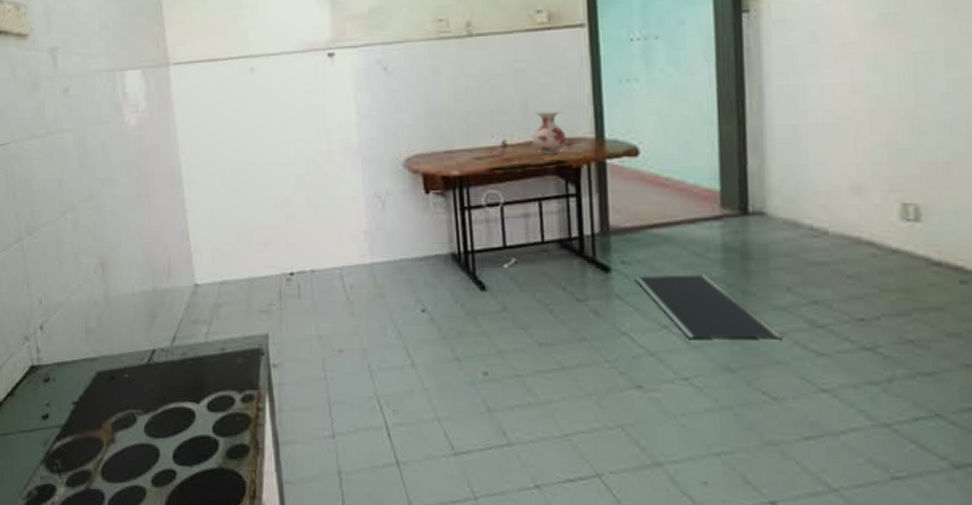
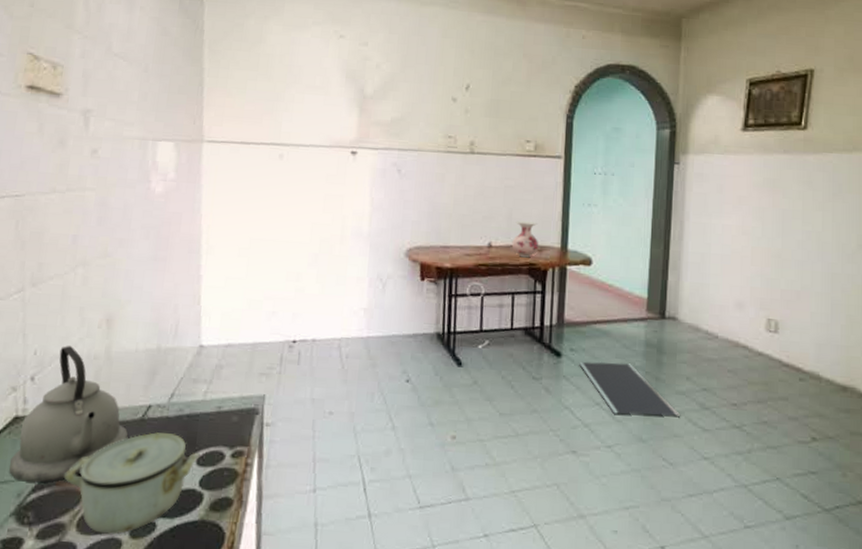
kettle: none [33,293,137,431] -> present [9,346,129,483]
cooking pot: none [84,378,210,482] -> present [64,432,200,534]

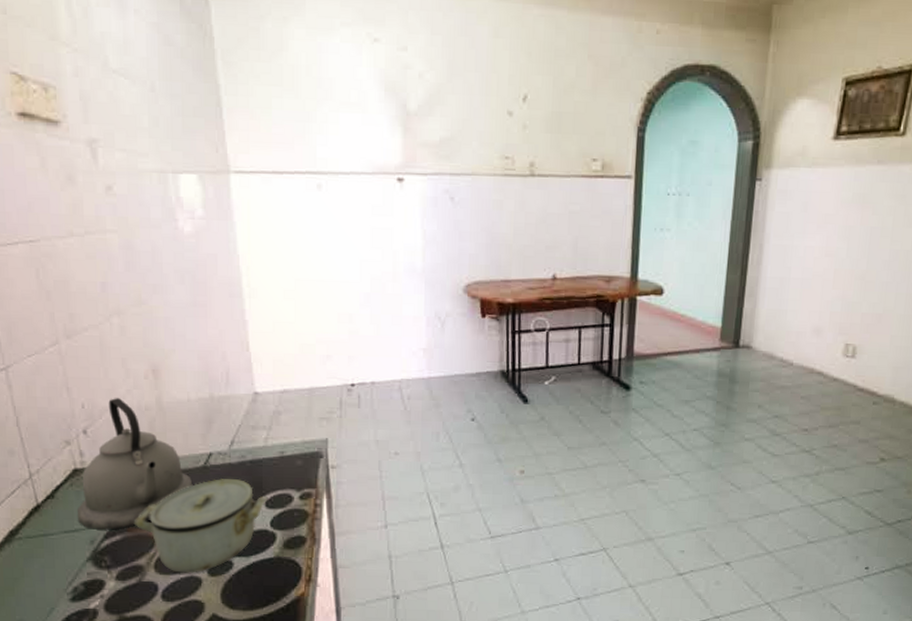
vase: present [511,221,539,258] -> none [577,250,607,290]
door mat: present [579,361,680,418] -> none [649,393,750,445]

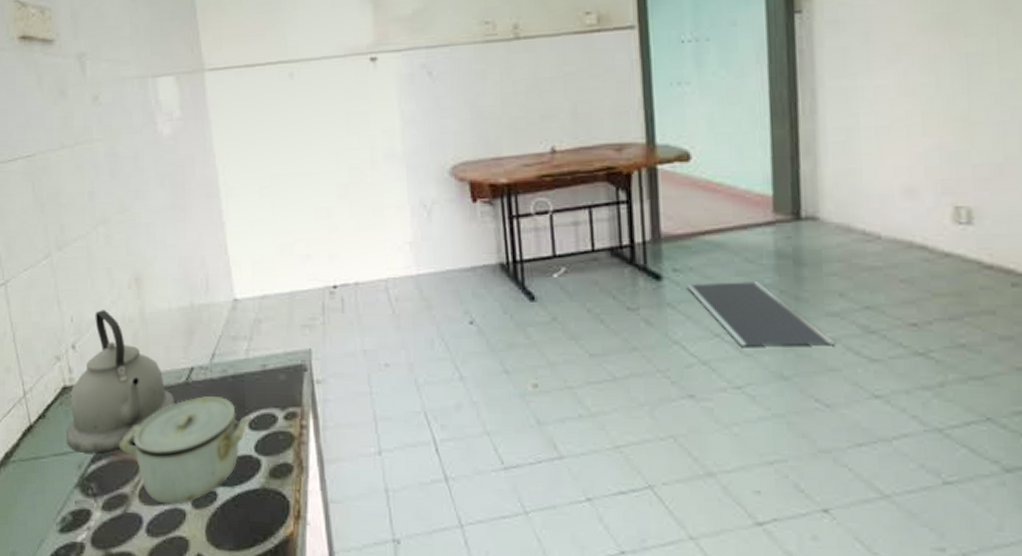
door mat: none [649,393,750,445] -> present [687,282,834,348]

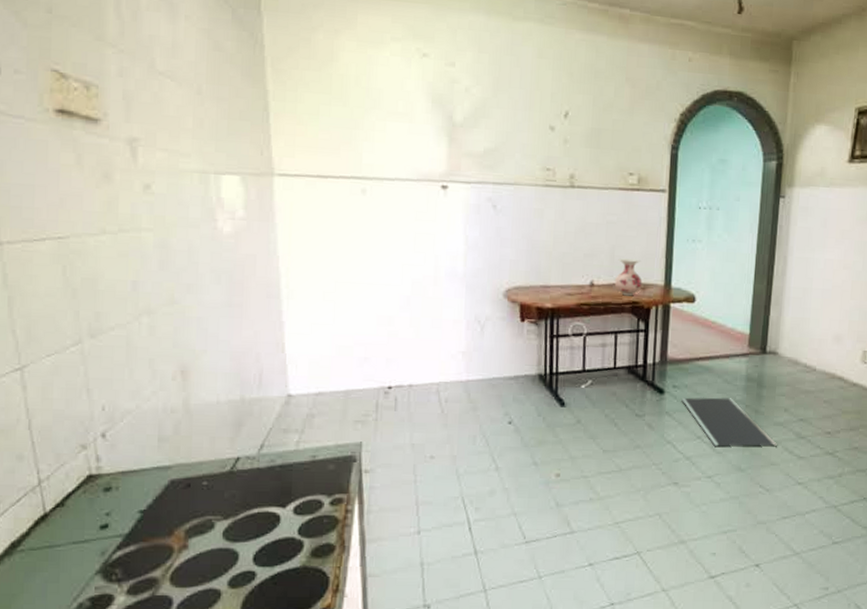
kettle: present [66,310,175,454] -> none [89,400,218,540]
cooking pot: present [120,396,251,505] -> none [151,484,297,585]
vase: none [581,114,617,161] -> present [614,258,643,296]

